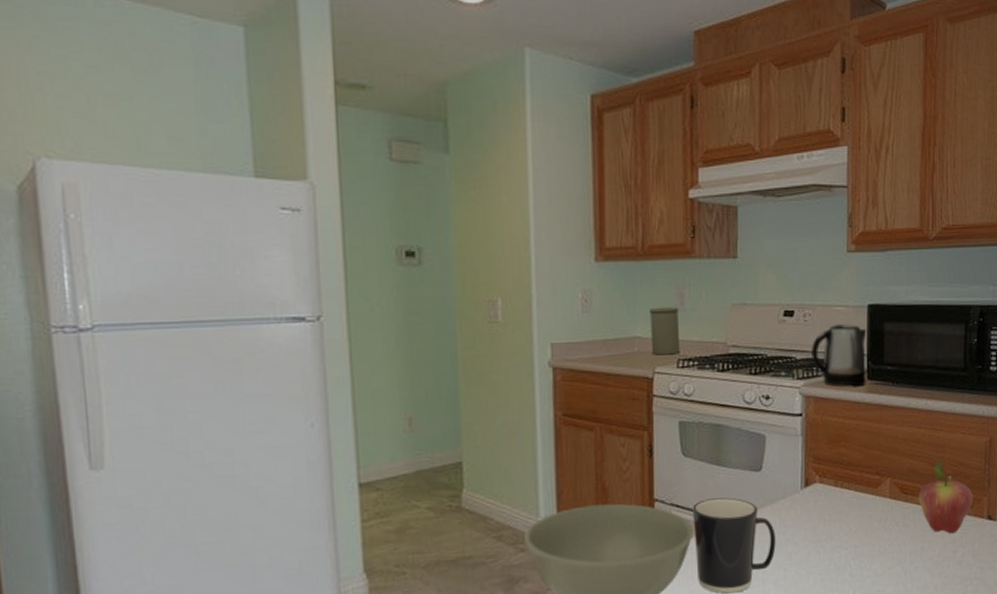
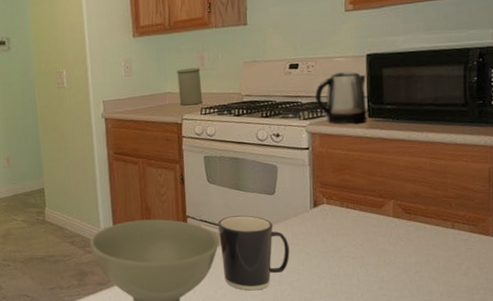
fruit: present [919,457,973,534] -> none [422,182,478,249]

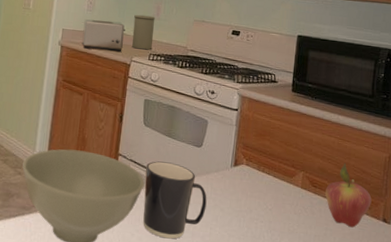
toaster: none [124,81,170,116] -> present [81,19,125,52]
kettle: present [315,71,367,124] -> none [250,46,295,95]
fruit: none [422,182,478,249] -> present [325,162,372,228]

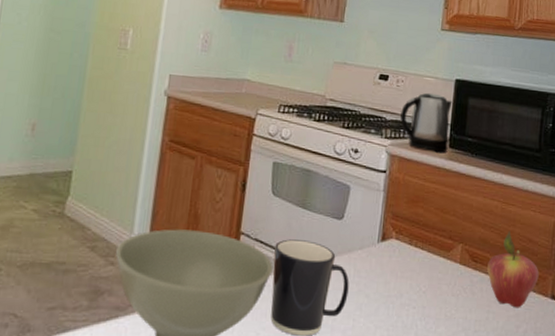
toaster: present [81,19,125,52] -> none [194,62,250,104]
canister: present [131,14,156,50] -> none [257,55,287,100]
kettle: none [250,46,295,95] -> present [400,92,453,152]

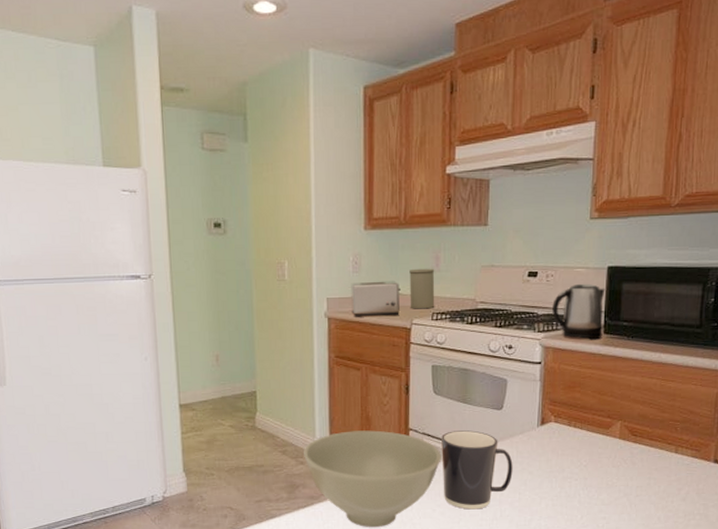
toaster: none [194,62,250,104] -> present [351,280,401,317]
canister: none [257,55,287,100] -> present [409,268,435,309]
fruit: present [487,231,539,308] -> none [647,405,701,473]

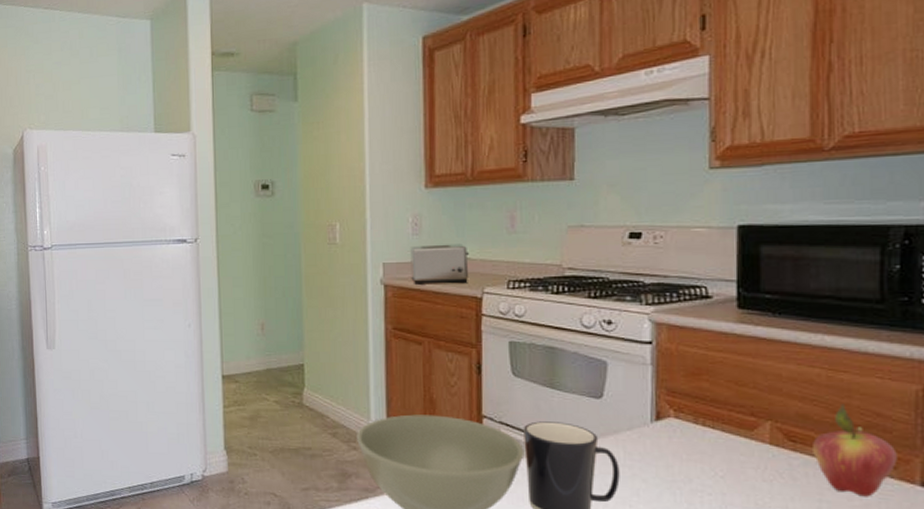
canister: present [409,268,435,309] -> none [479,229,511,276]
kettle: present [552,283,605,339] -> none [664,246,736,314]
fruit: none [647,405,701,473] -> present [813,403,898,497]

